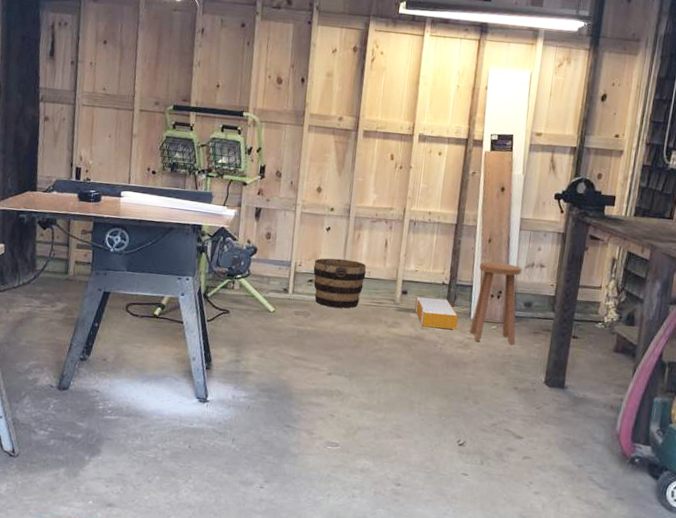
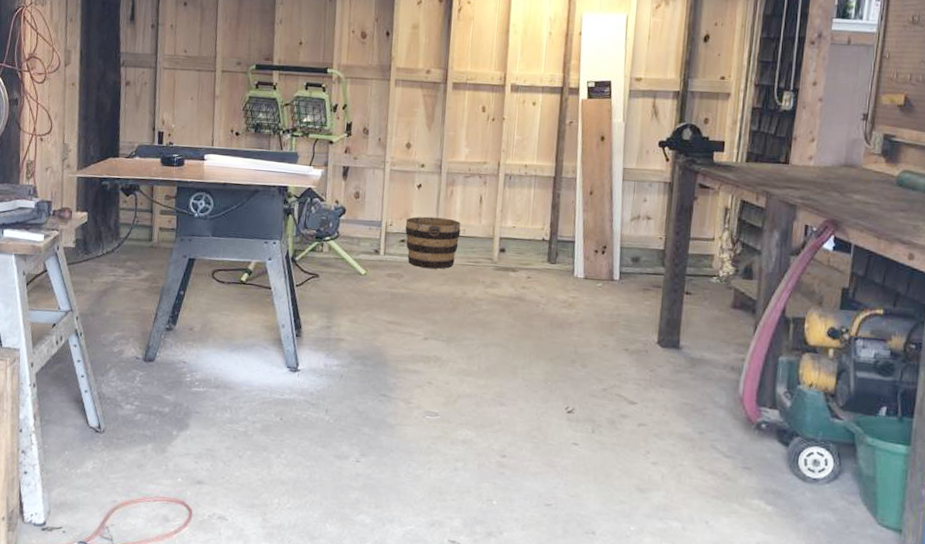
storage bin: present [414,296,458,330] -> none [513,254,561,288]
stool: present [469,262,522,345] -> none [573,215,628,303]

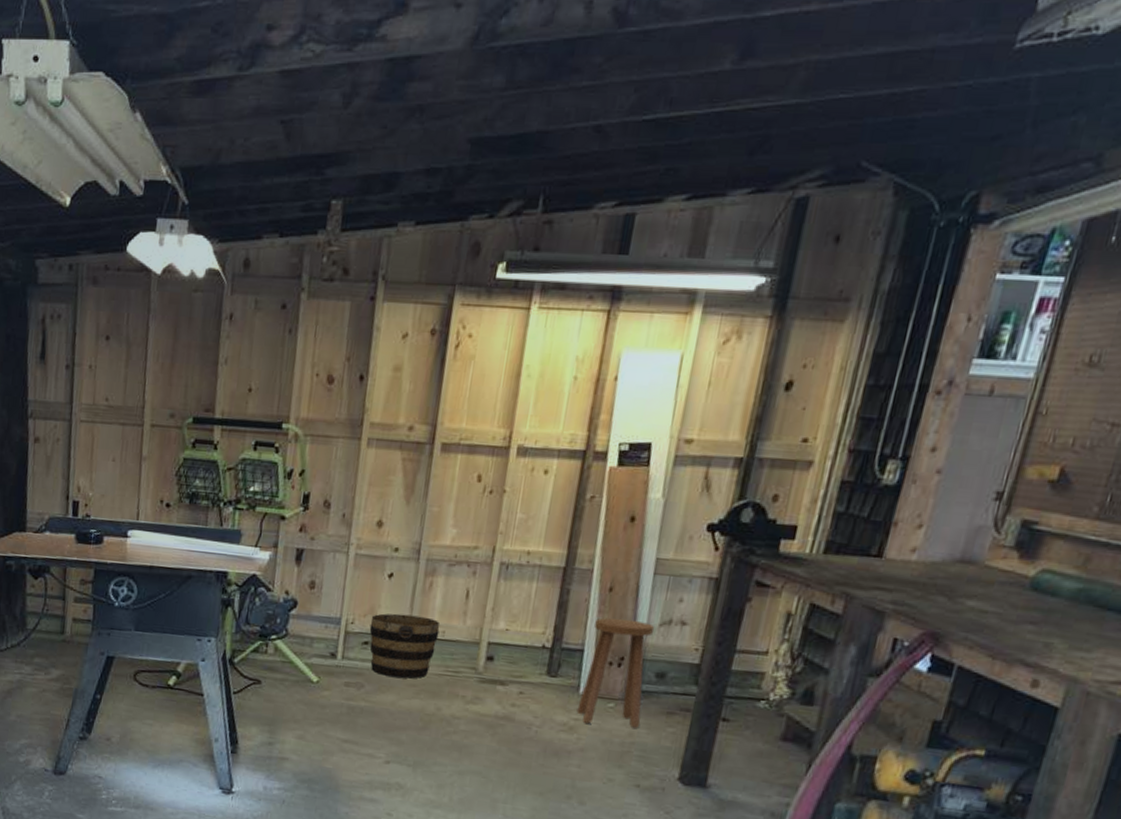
stool: none [573,215,628,303] -> present [577,617,655,728]

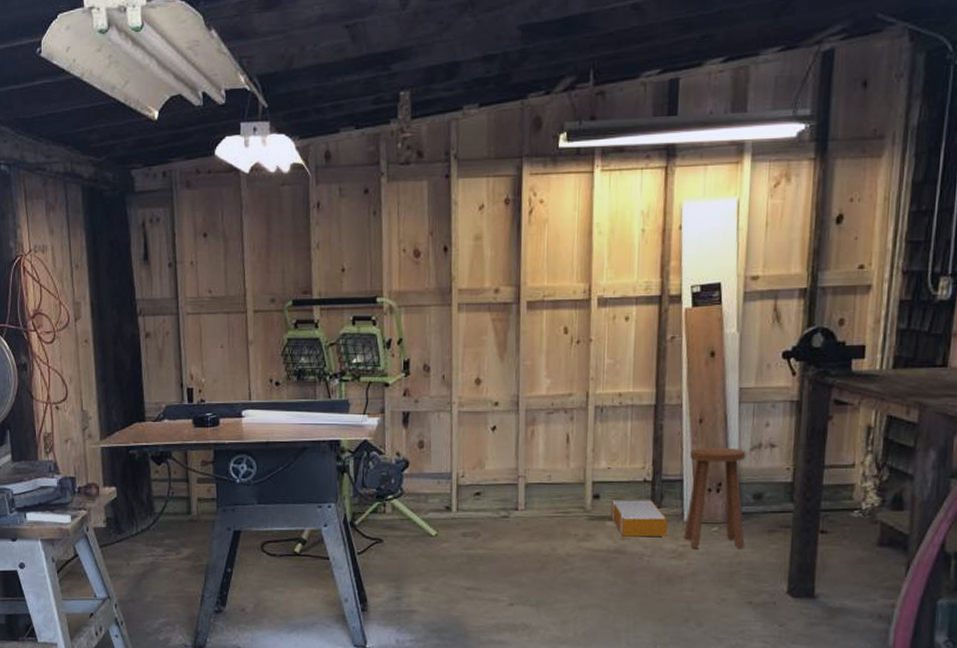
bucket: present [369,613,440,679] -> none [479,463,546,523]
storage bin: none [502,663,562,708] -> present [610,499,667,537]

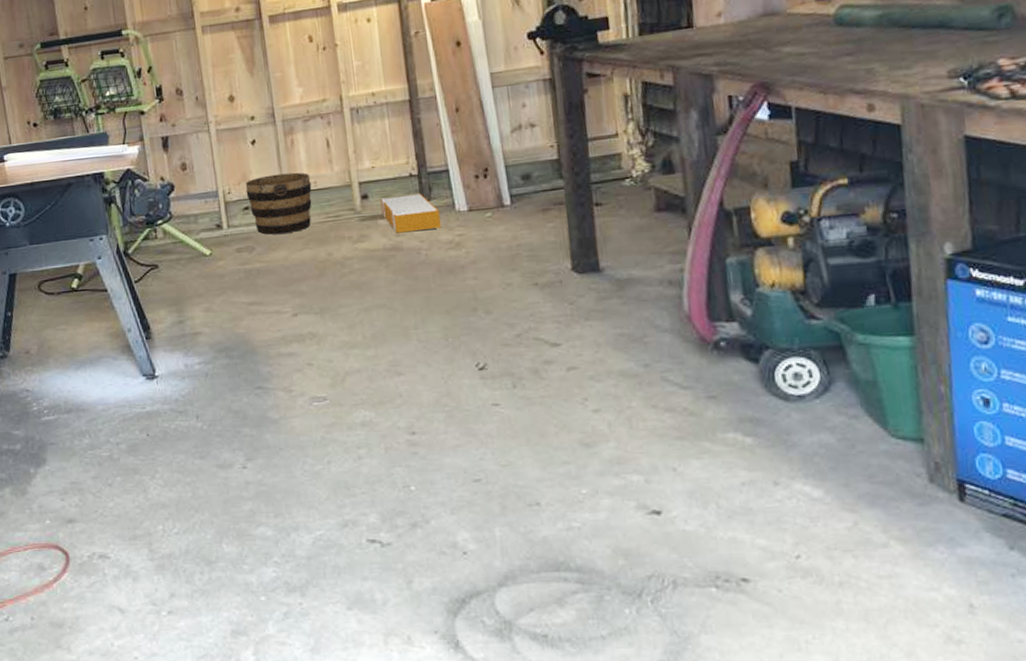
bucket: none [479,463,546,523] -> present [245,172,312,235]
stool: present [684,447,747,548] -> none [451,132,521,237]

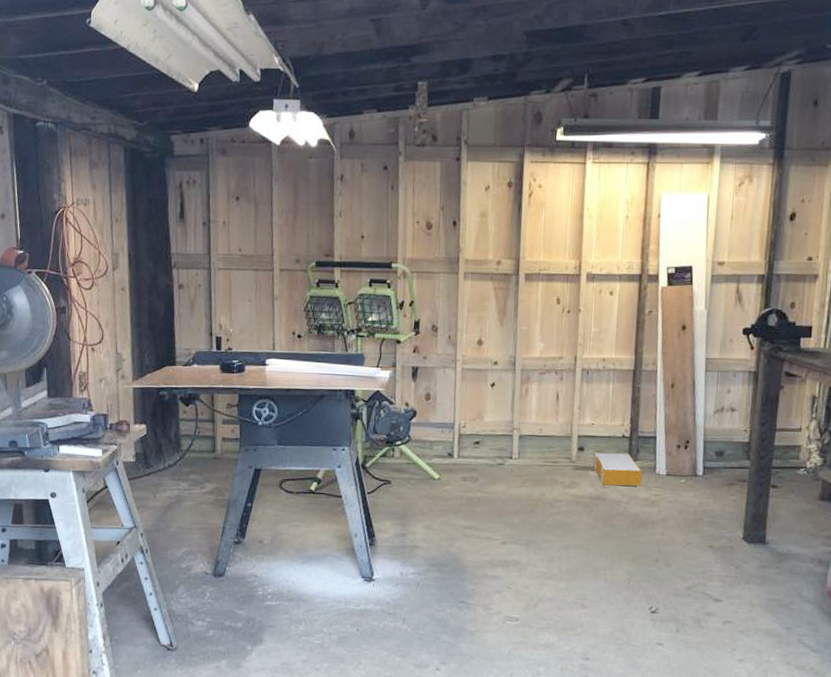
bucket: present [245,172,312,235] -> none [479,416,538,470]

